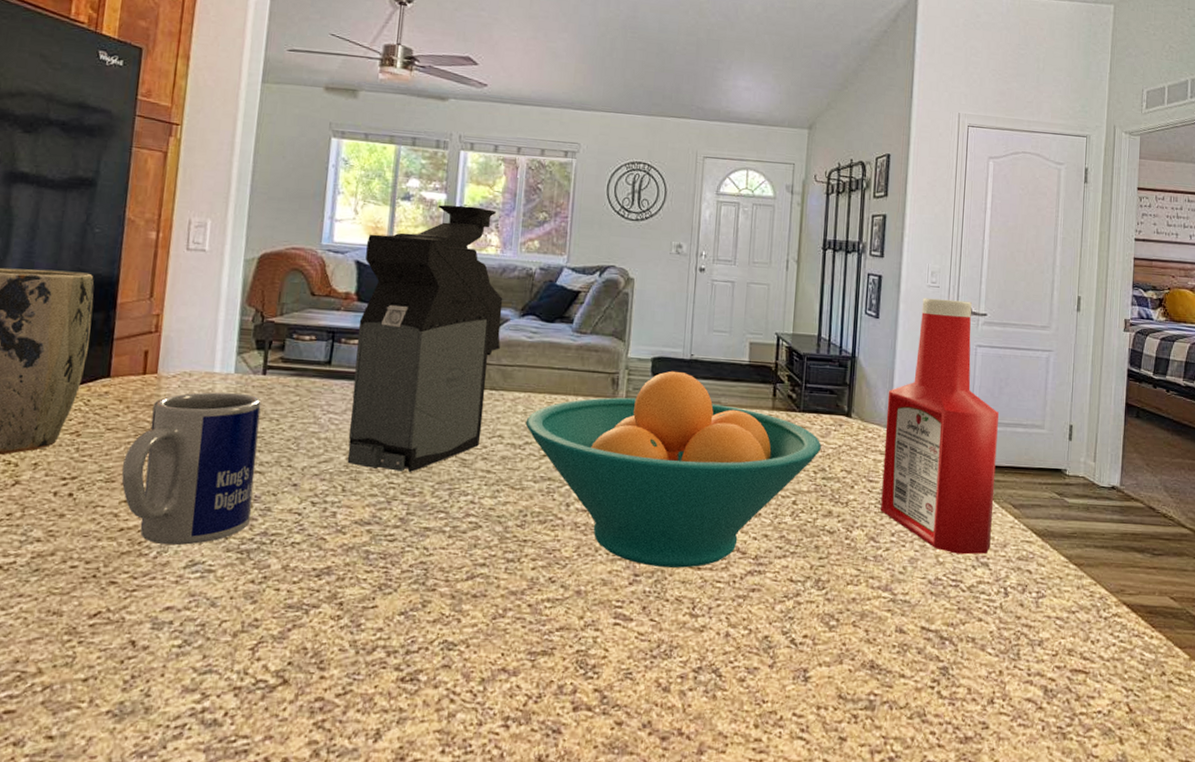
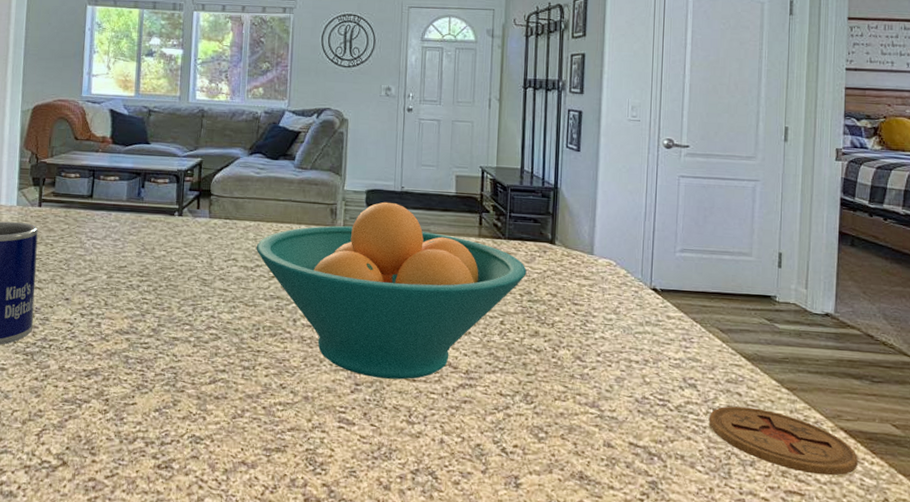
coffee maker: present [347,205,503,473] -> none [108,59,234,291]
ketchup bottle: present [880,298,999,555] -> none [586,131,704,376]
coaster: none [999,584,1139,652] -> present [708,406,858,476]

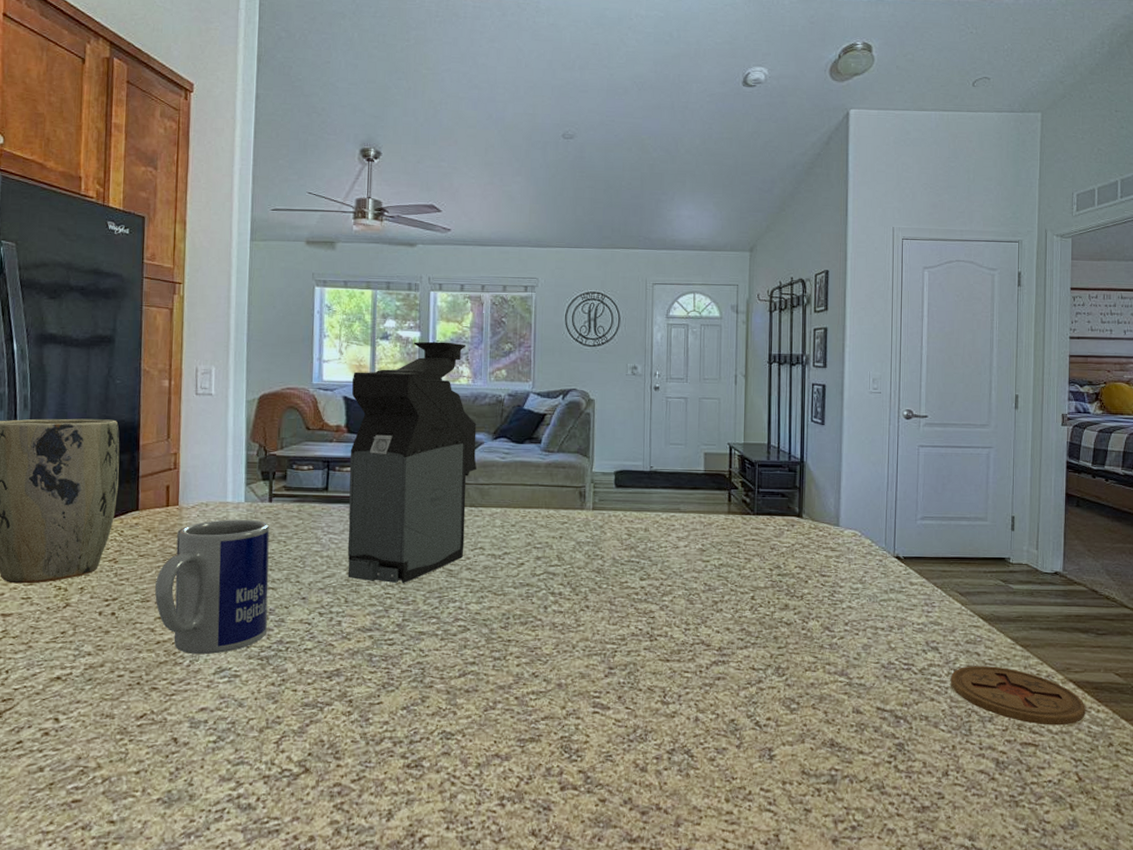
coffee maker: none [108,59,234,291] -> present [347,341,478,584]
fruit bowl: present [256,201,527,380] -> none [503,482,776,660]

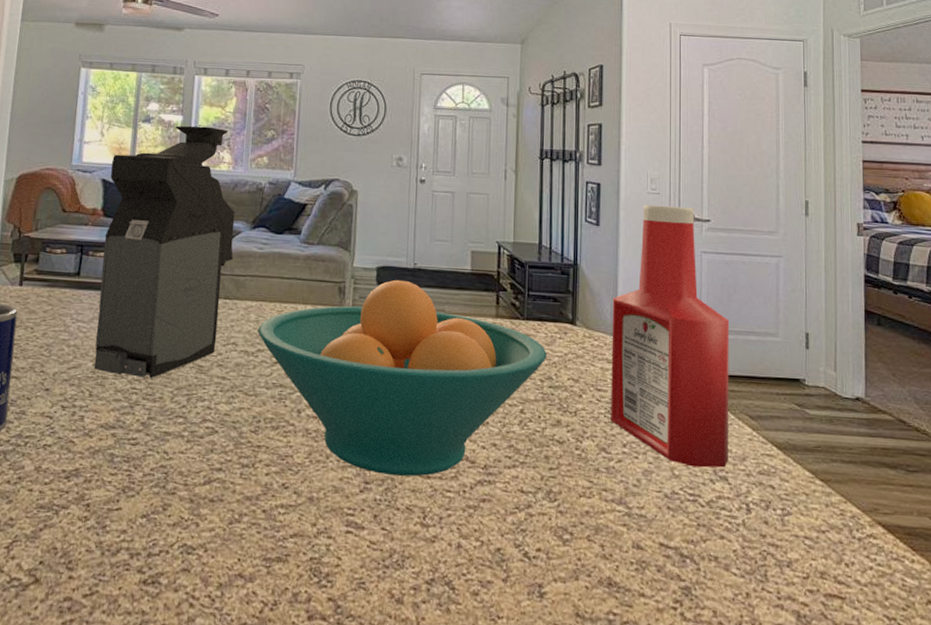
fruit bowl: none [503,482,776,660] -> present [258,279,547,477]
ketchup bottle: none [834,403,942,640] -> present [611,204,729,468]
coaster: present [950,666,1085,726] -> none [741,500,898,576]

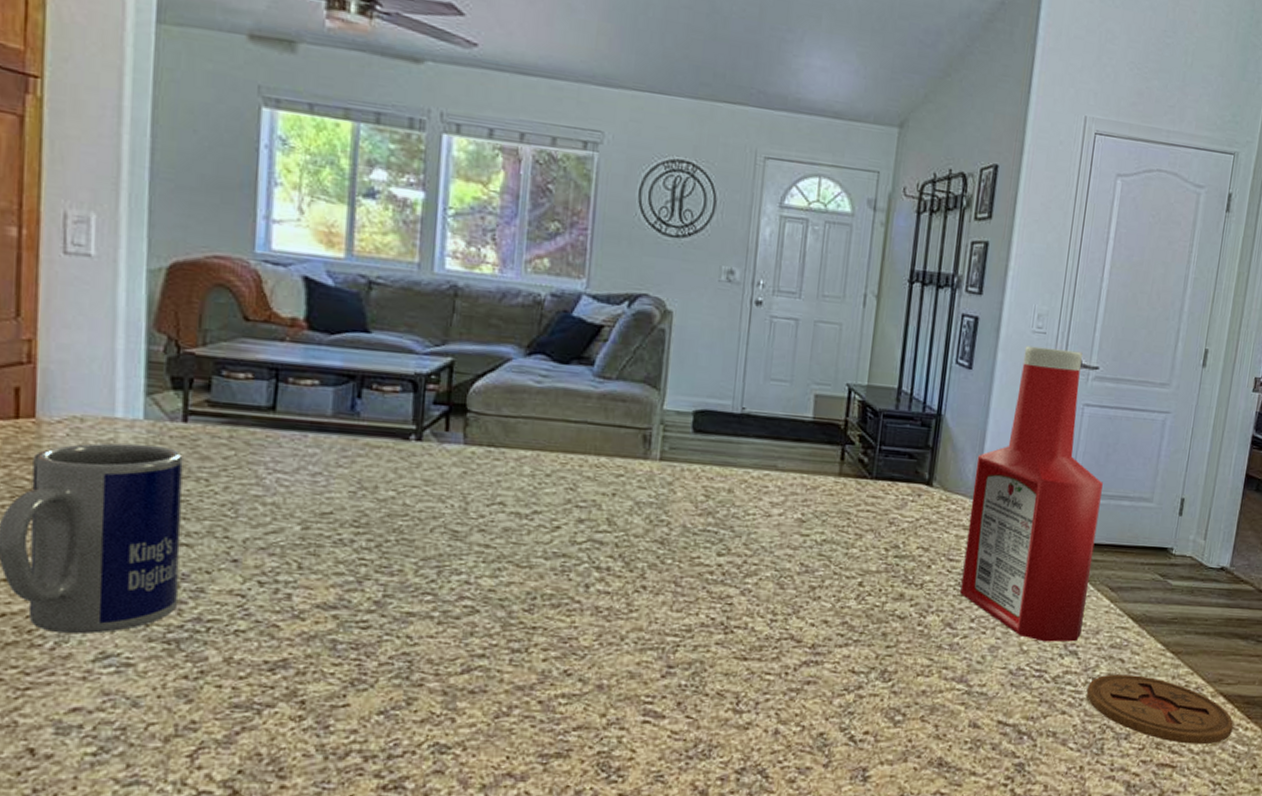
coffee maker: present [94,125,235,379] -> none [303,206,503,547]
fruit bowl: present [258,279,547,477] -> none [533,427,896,659]
coaster: none [741,500,898,576] -> present [1086,674,1234,745]

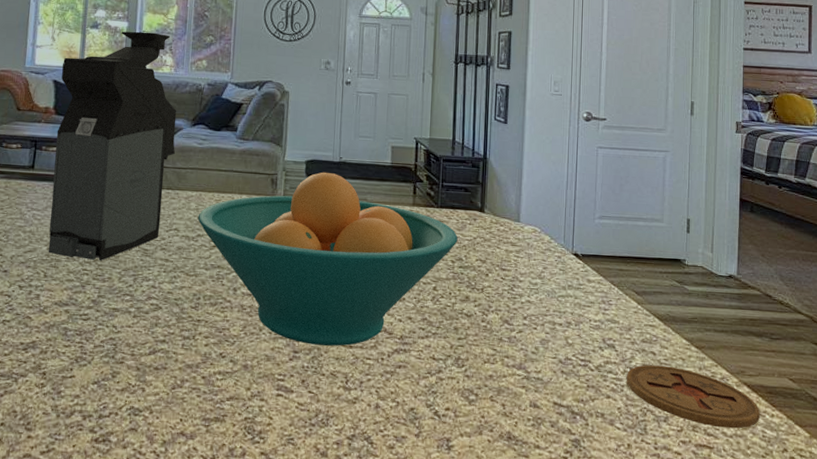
coffee maker: none [303,206,503,547] -> present [48,31,177,261]
fruit bowl: none [533,427,896,659] -> present [197,172,458,346]
ketchup bottle: present [960,345,1103,642] -> none [513,105,620,337]

